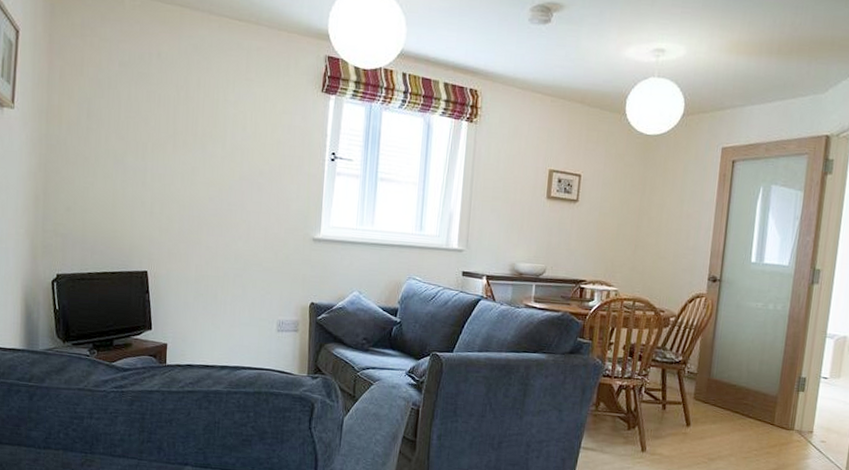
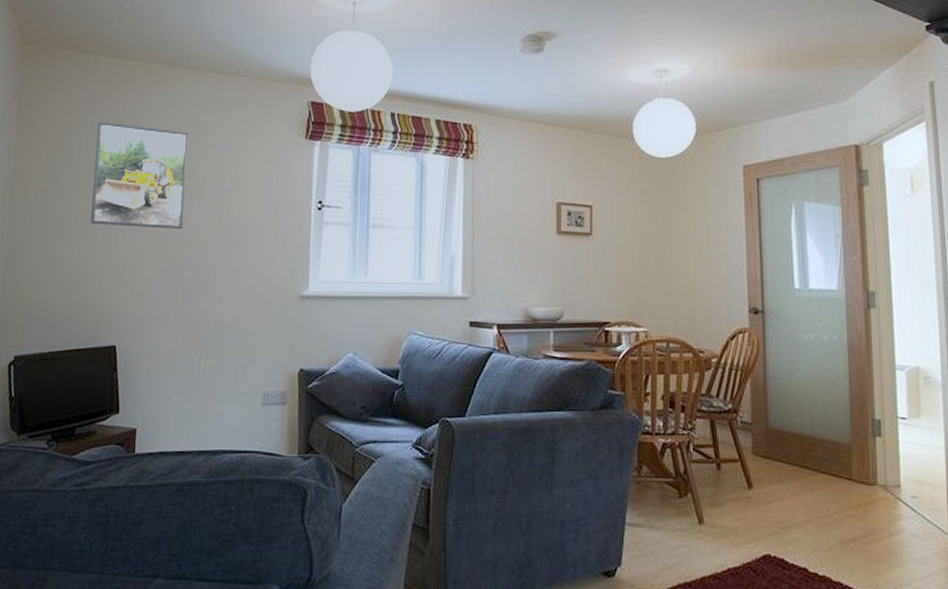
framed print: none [121,60,212,170] -> present [90,121,189,229]

